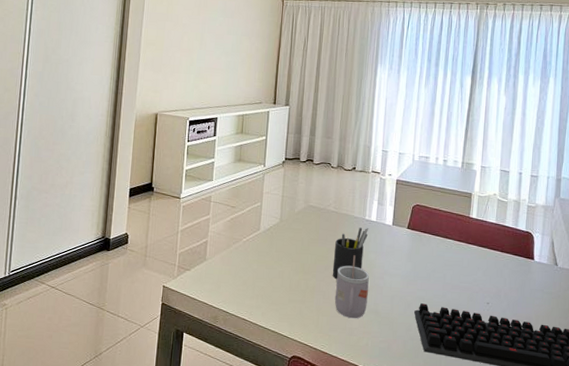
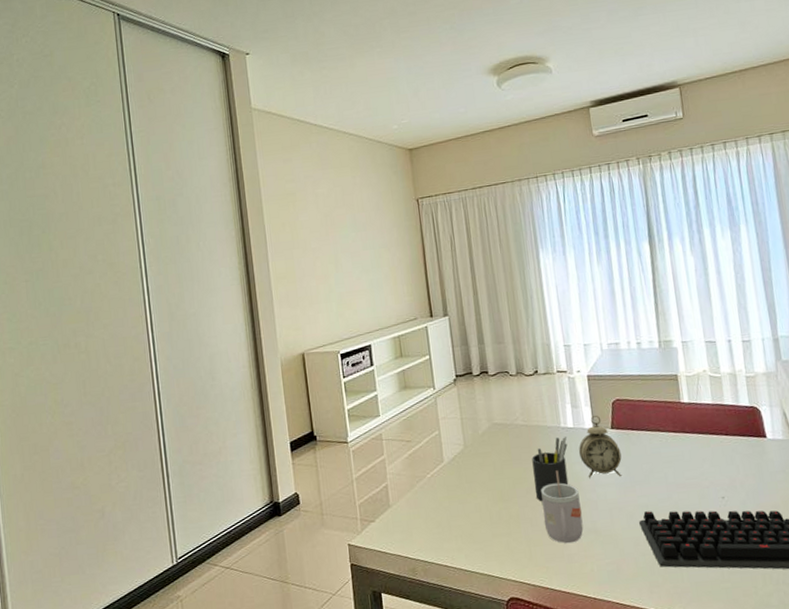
alarm clock: none [376,214,412,271] -> present [578,415,622,478]

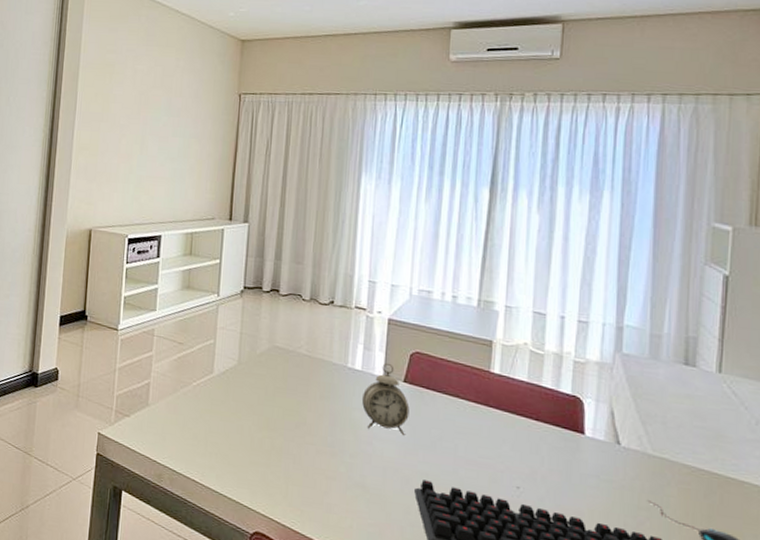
pen holder: present [532,435,569,502] -> none [304,377,353,441]
mug: present [541,470,584,544] -> none [308,411,353,493]

